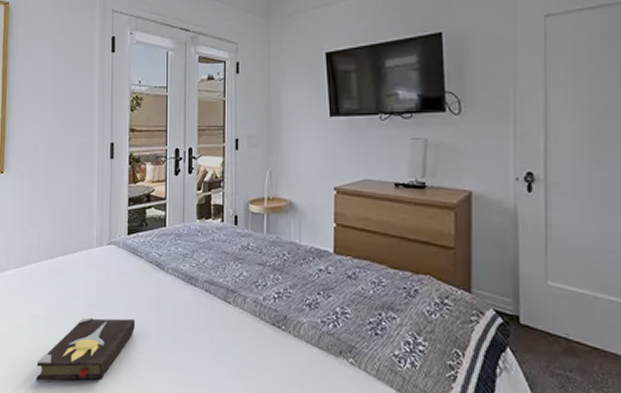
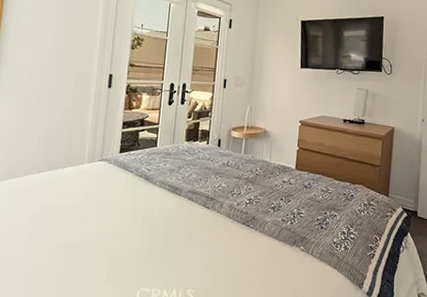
hardback book: present [35,317,136,383] -> none [12,223,121,285]

